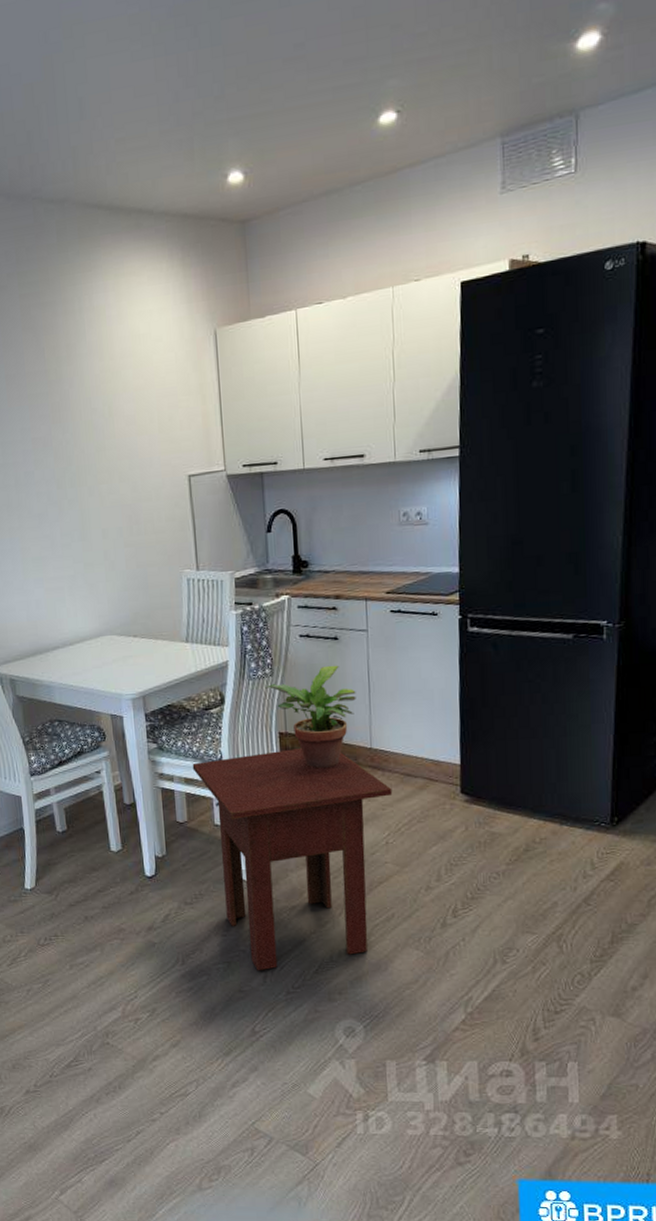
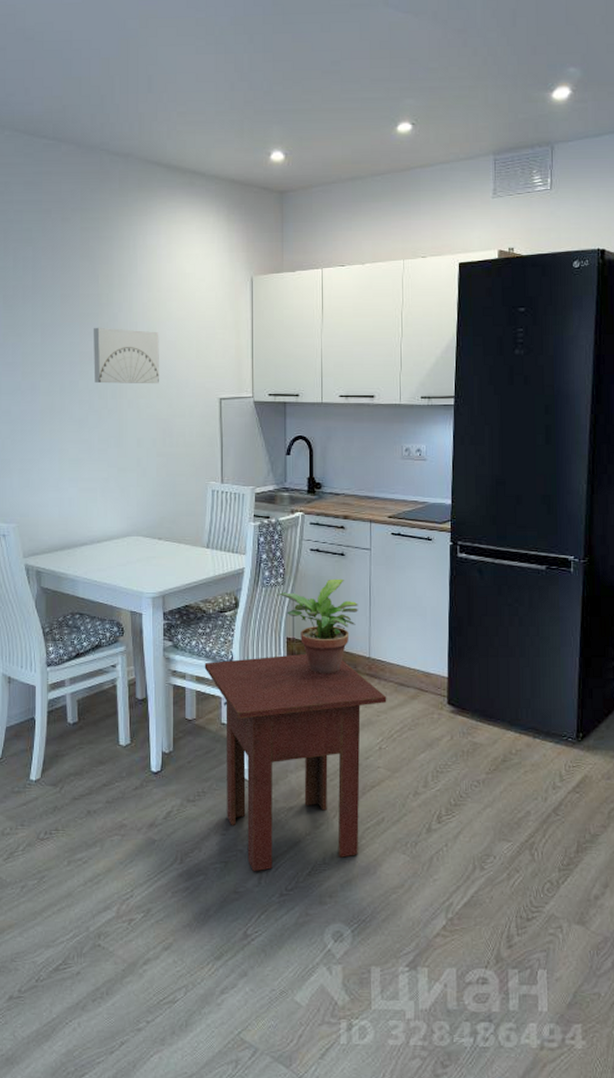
wall art: none [43,406,120,472] -> present [93,327,159,384]

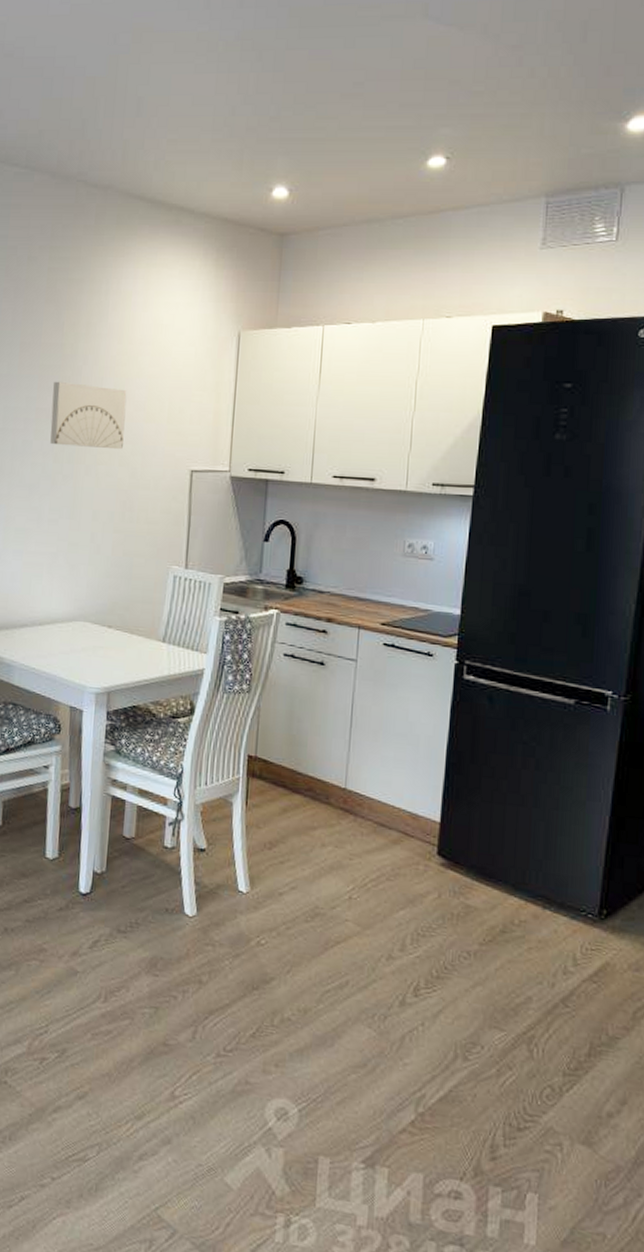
side table: present [204,654,387,871] -> none [149,773,363,1024]
potted plant: present [276,578,358,673] -> none [240,691,337,803]

